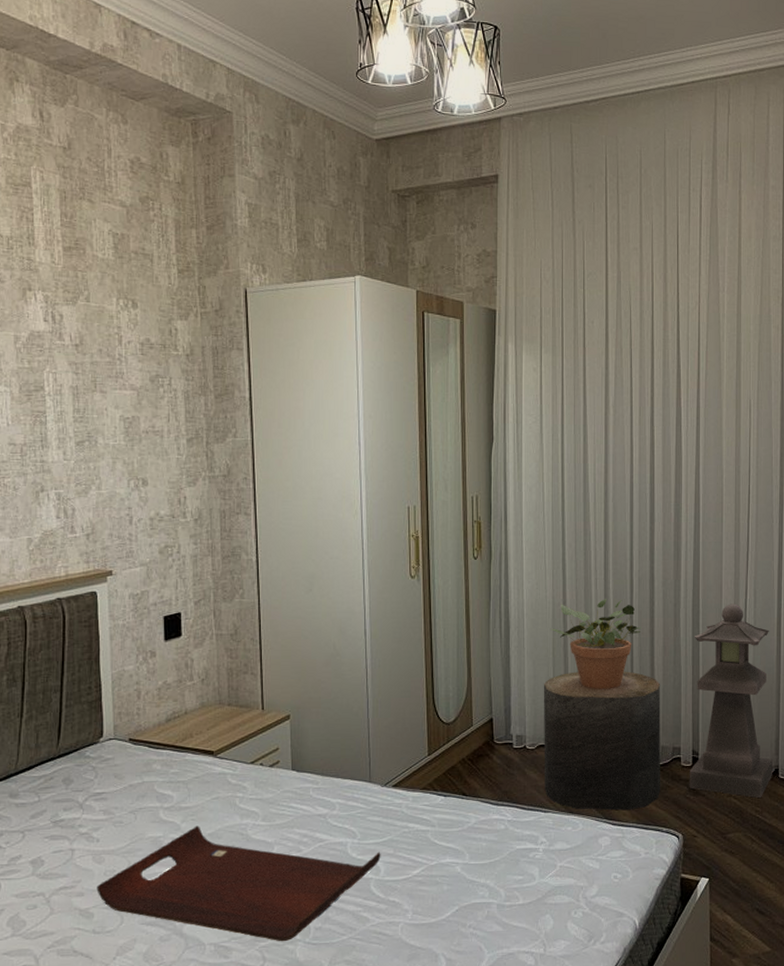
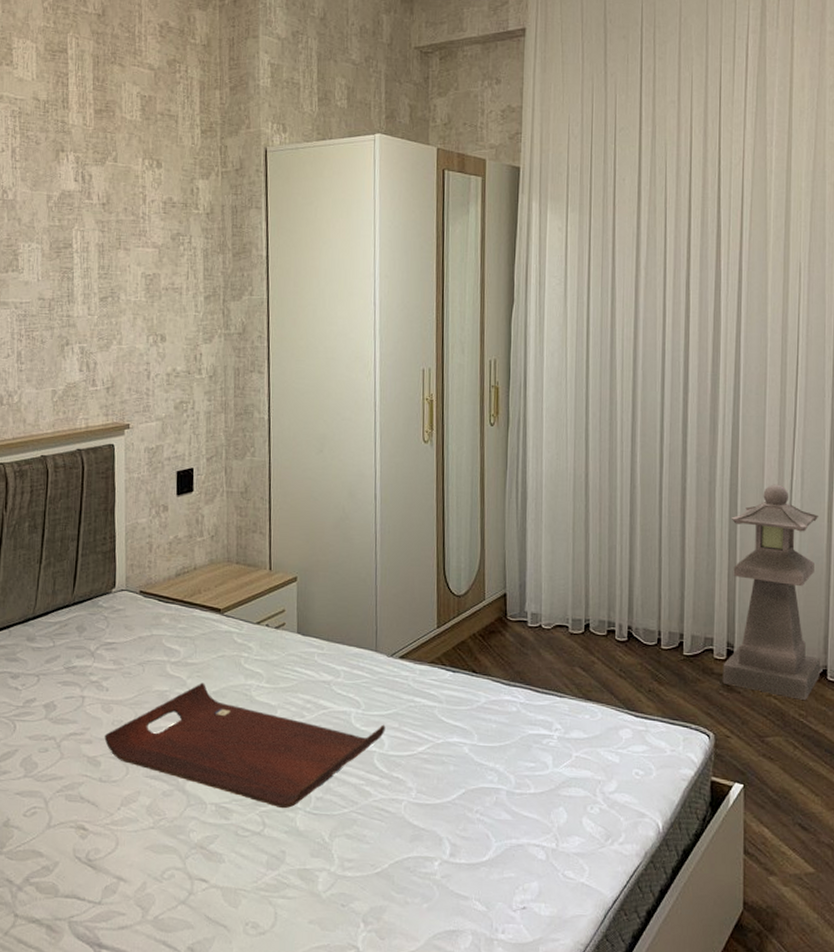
stool: present [543,671,661,810] -> none [560,549,692,702]
potted plant: present [551,599,641,689] -> none [571,473,672,570]

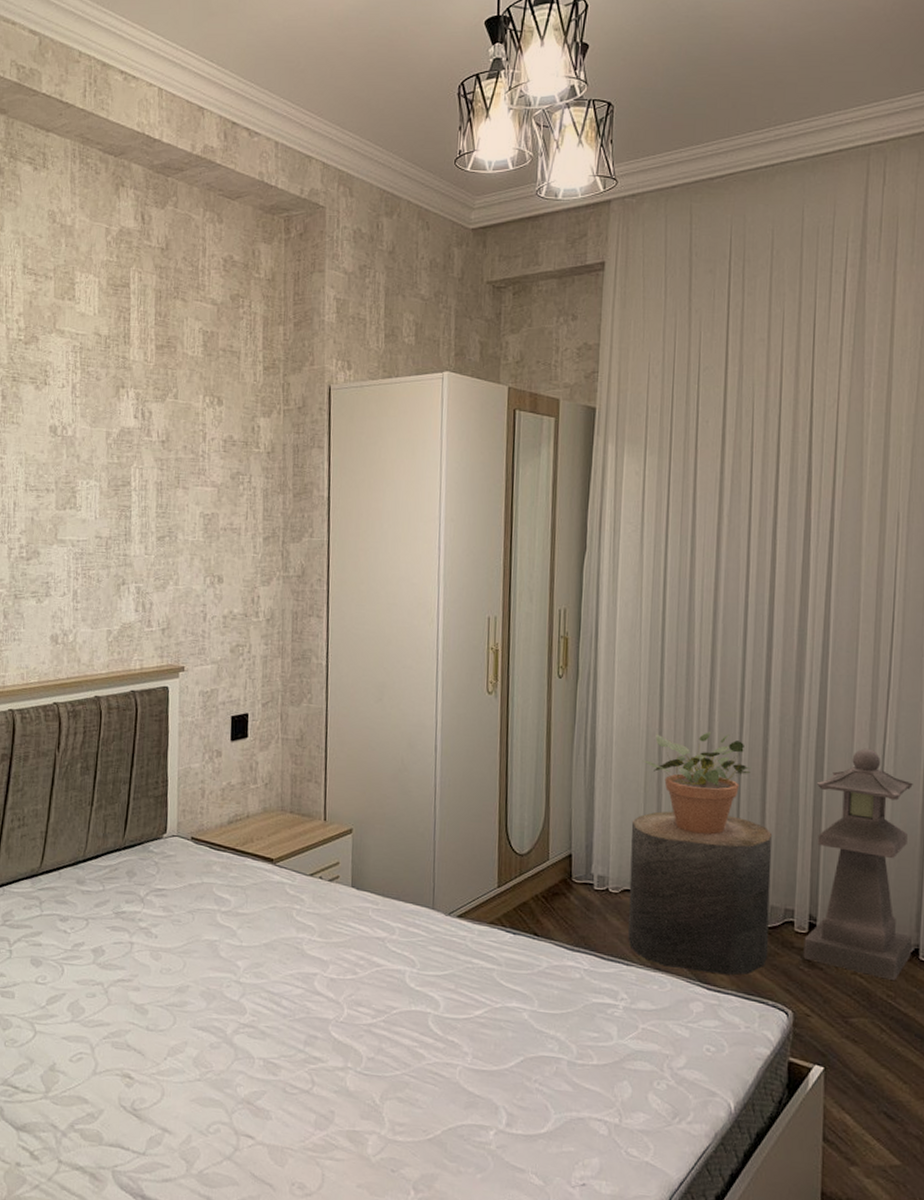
serving tray: present [104,682,386,809] -> none [152,933,441,1068]
stool: none [560,549,692,702] -> present [628,811,773,975]
potted plant: none [571,473,672,570] -> present [643,732,752,835]

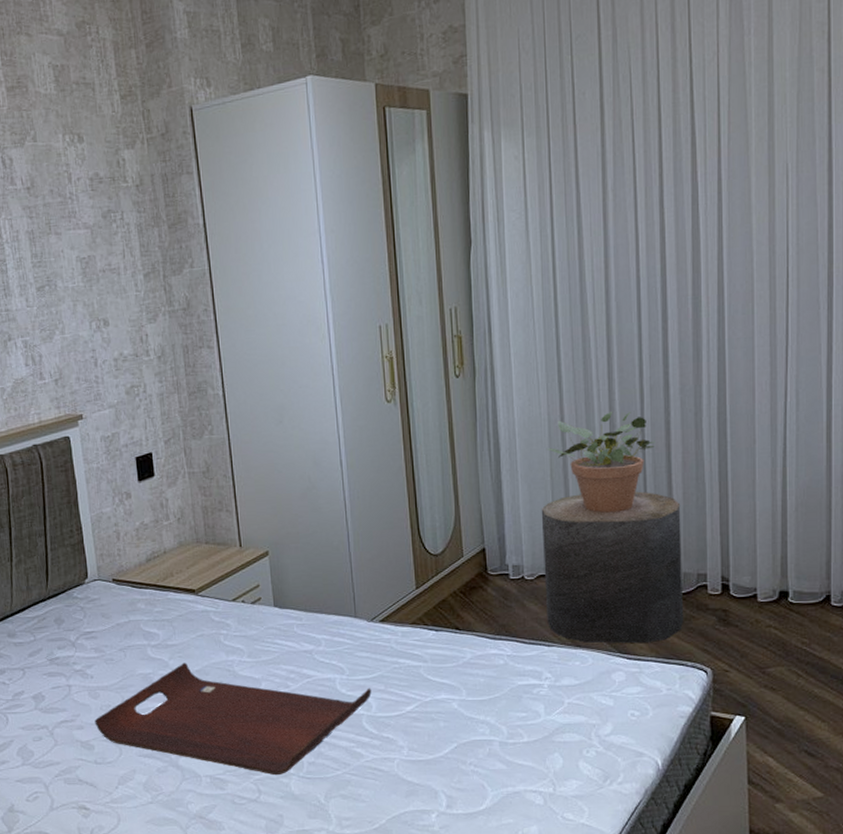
serving tray: none [152,933,441,1068] -> present [94,662,372,776]
lantern: present [803,748,913,980] -> none [718,408,823,628]

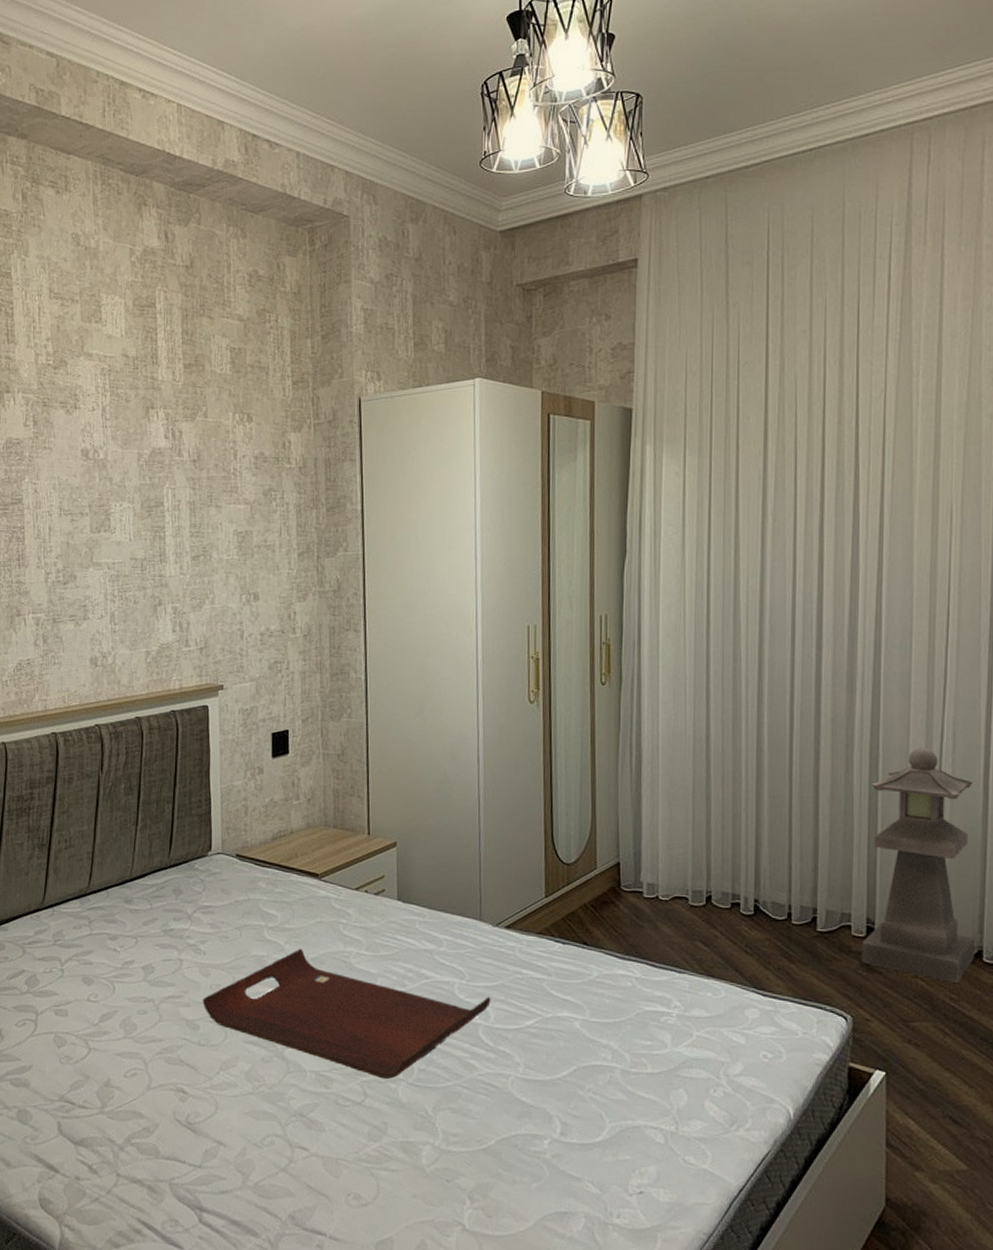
stool: present [541,491,683,643] -> none [679,816,827,981]
potted plant: present [547,412,655,513] -> none [690,735,803,839]
lantern: none [718,408,823,628] -> present [861,747,975,983]

